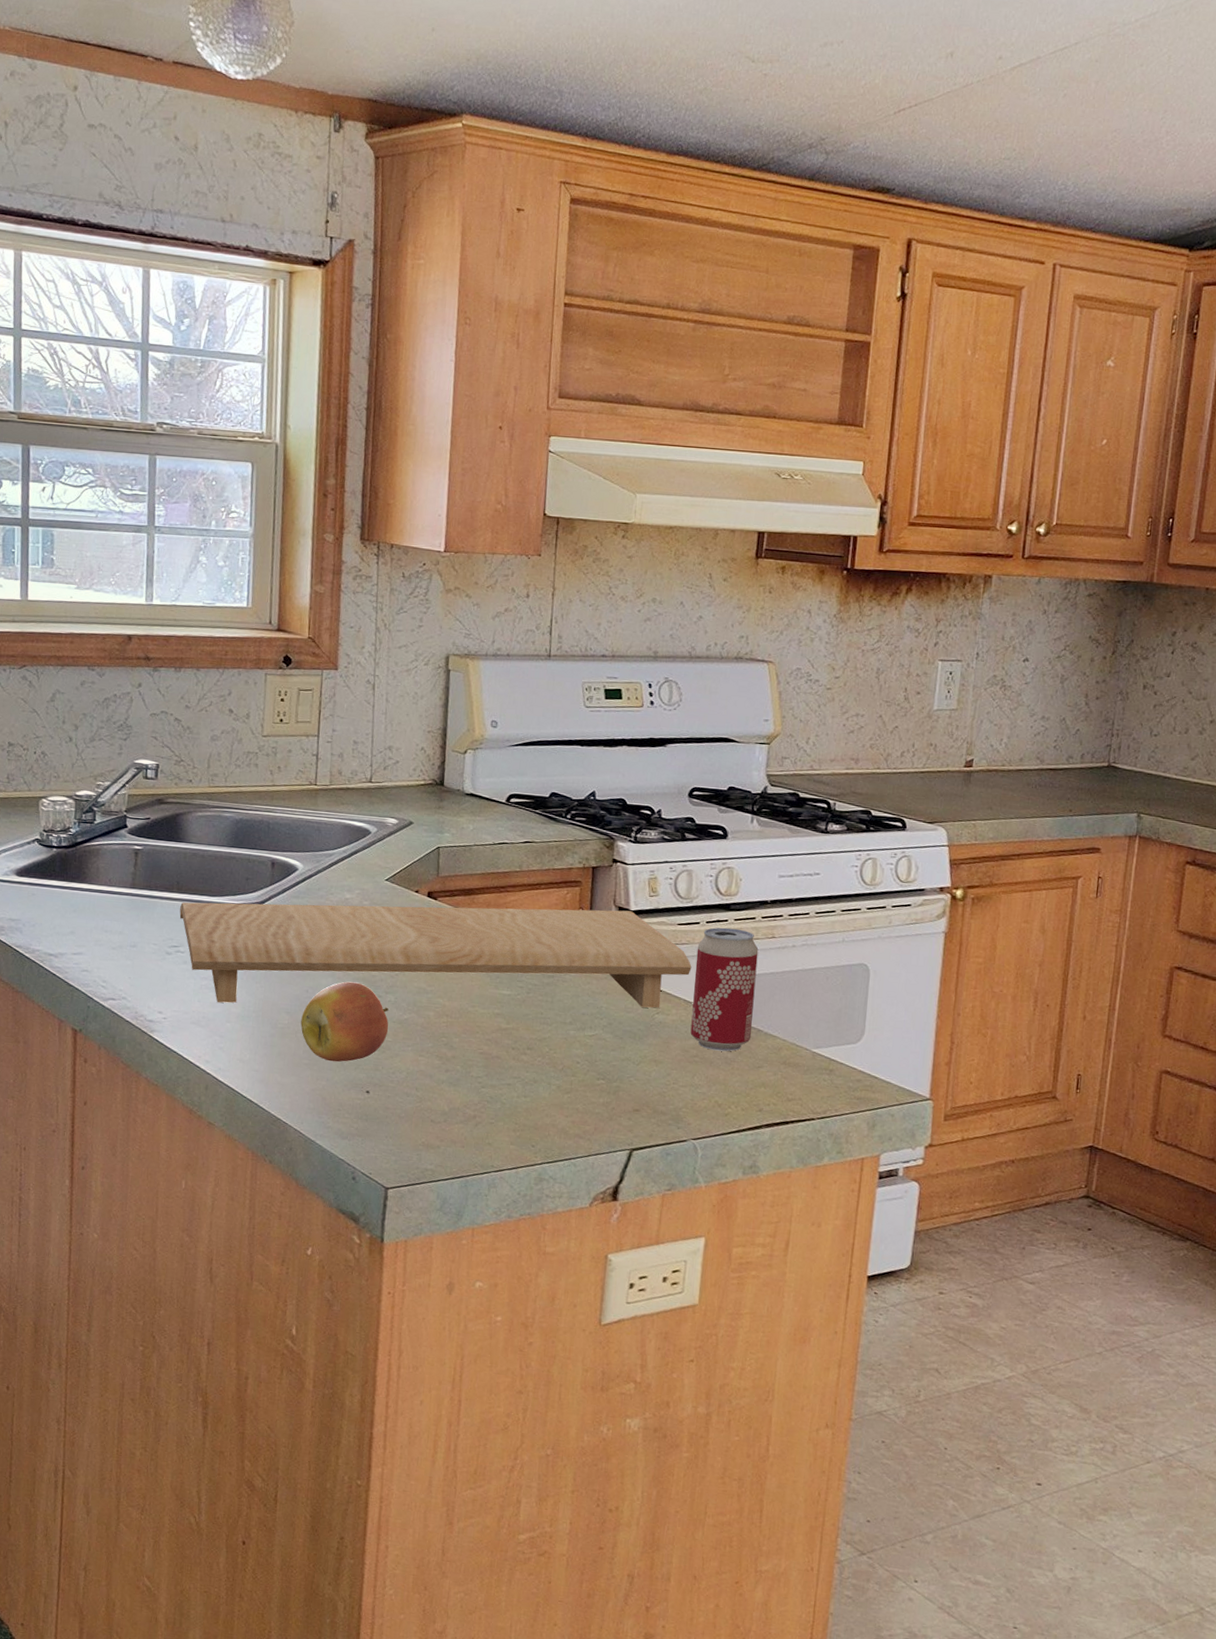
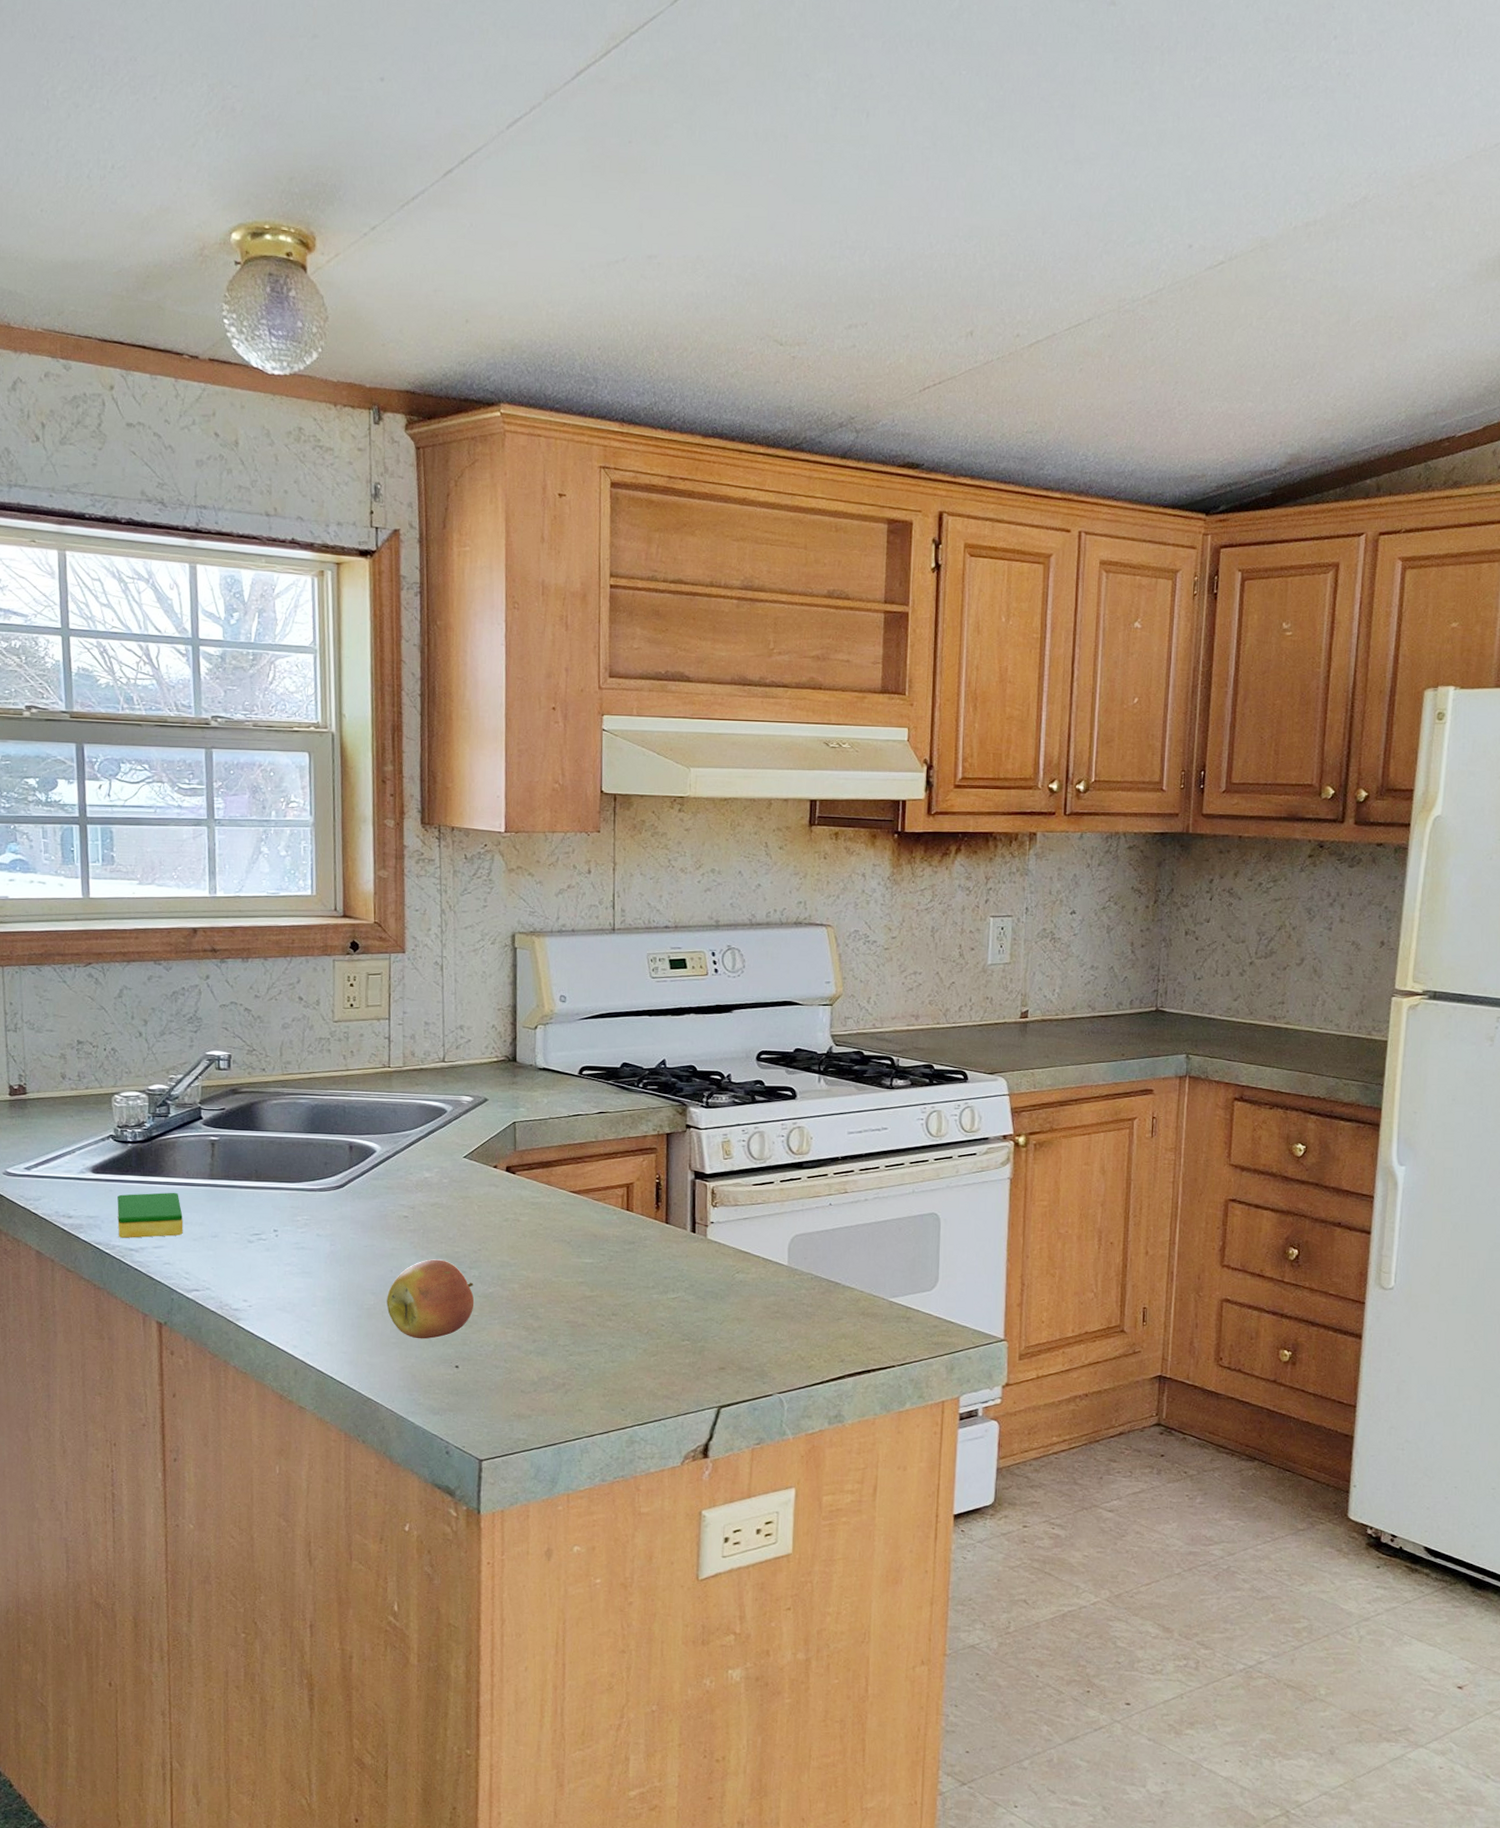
dish sponge: none [38,899,103,944] -> present [117,1192,183,1239]
cutting board: present [179,902,692,1008] -> none [259,1174,769,1287]
beverage can: present [690,927,759,1052] -> none [770,1185,832,1306]

